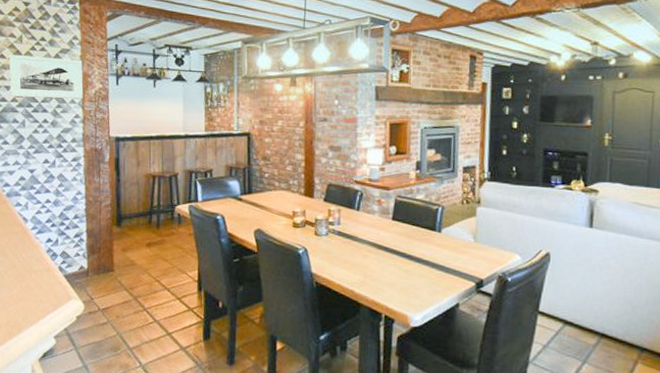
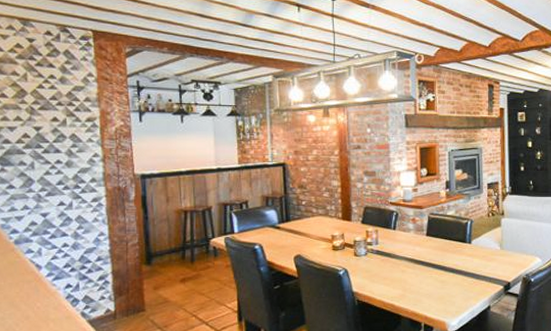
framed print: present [9,54,83,99] -> none [11,93,102,139]

